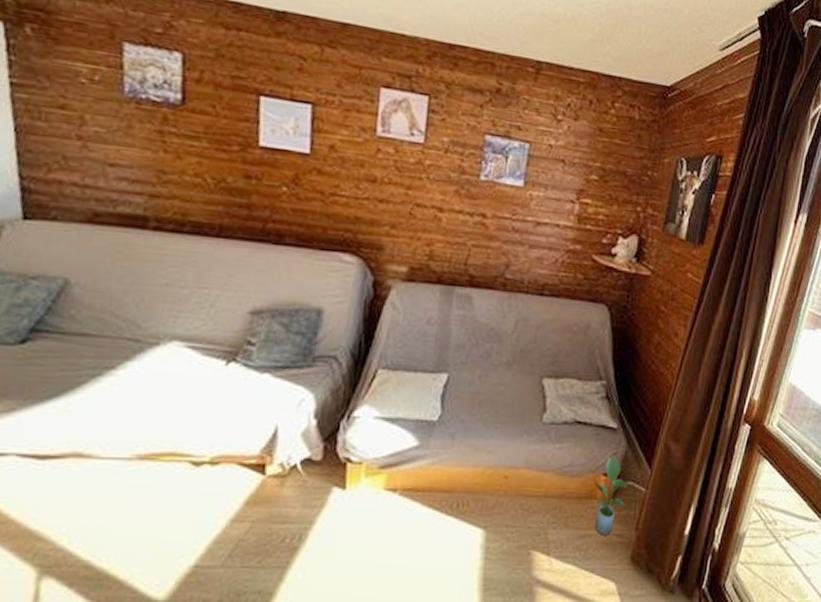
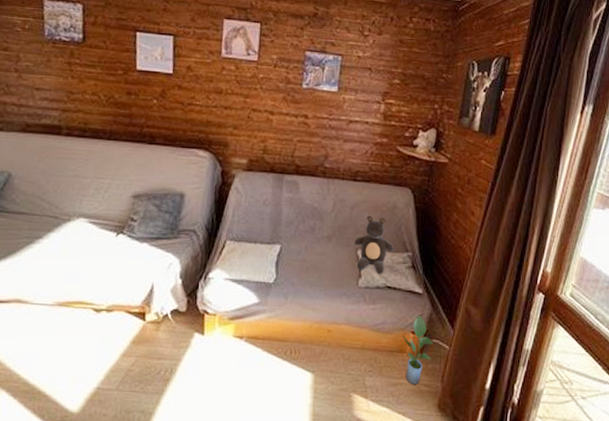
teddy bear: none [538,337,587,408] -> present [354,215,395,275]

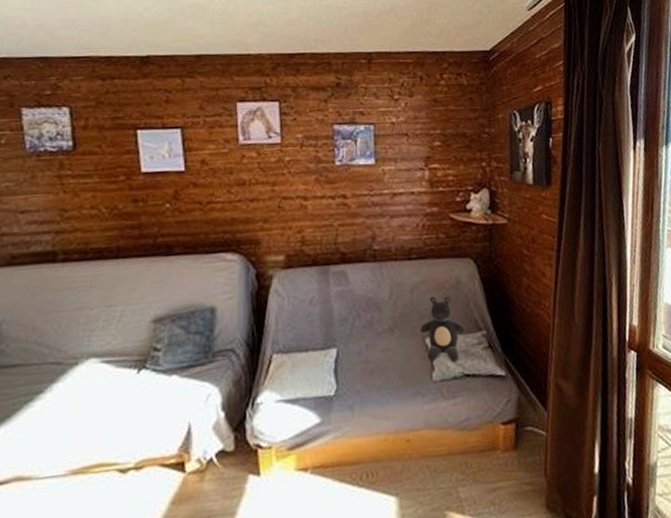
potted plant: present [403,316,433,385] -> none [493,402,529,486]

